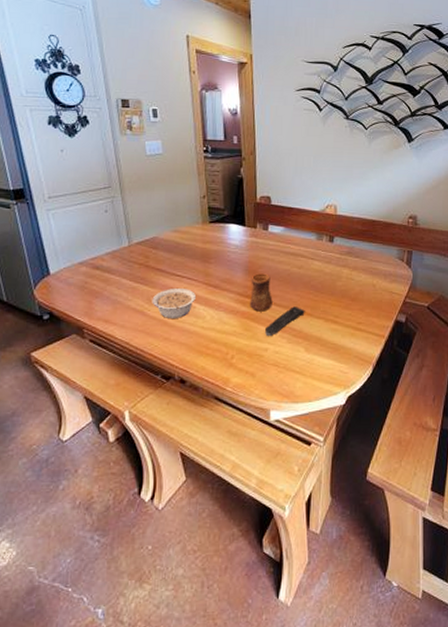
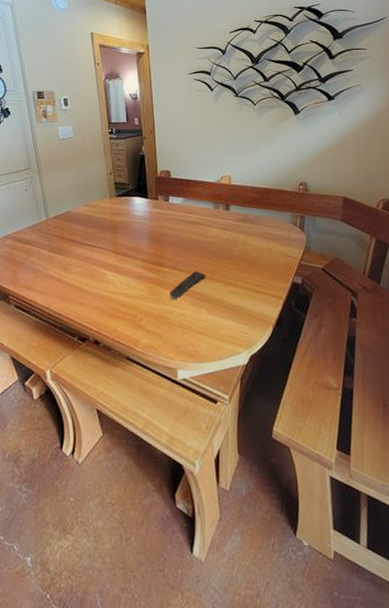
legume: present [152,289,196,318] -> none [68,257,106,285]
cup: present [250,273,273,312] -> none [155,241,176,277]

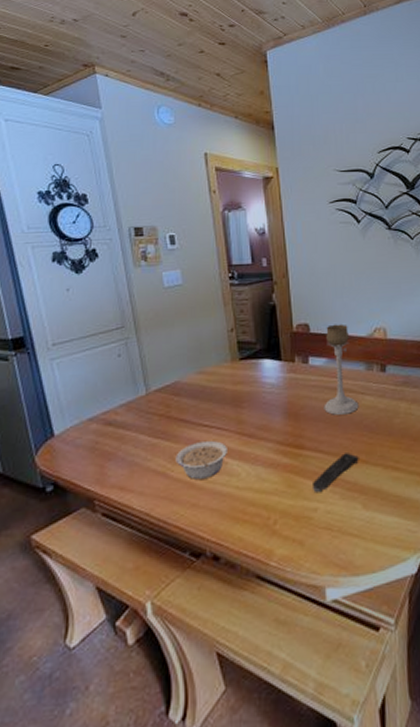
legume: none [68,257,106,285] -> present [175,441,227,479]
candle holder: none [180,171,207,242] -> present [323,324,359,415]

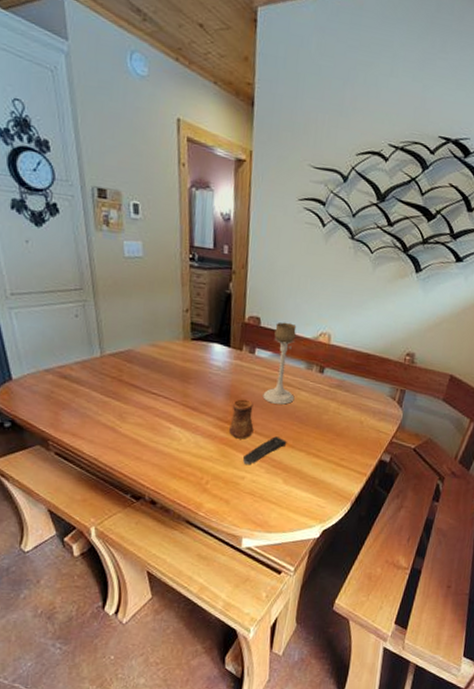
legume: present [175,441,227,479] -> none [124,406,172,438]
cup: none [291,415,320,463] -> present [229,399,254,439]

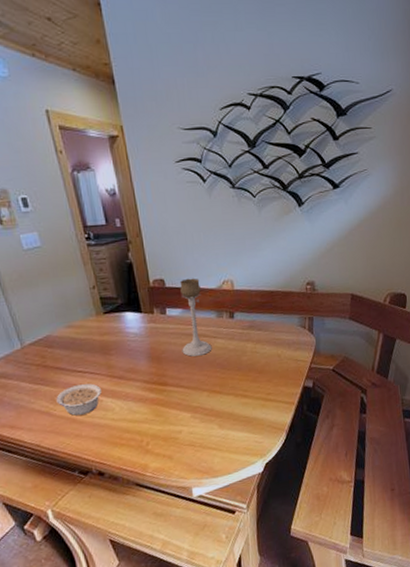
legume: none [124,406,172,438] -> present [56,383,101,416]
cup: present [229,399,254,439] -> none [155,358,181,397]
remote control: present [243,436,287,466] -> none [177,386,214,420]

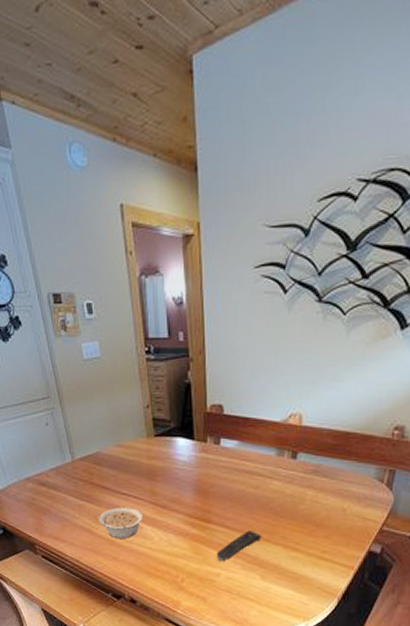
remote control: none [177,386,214,420] -> present [217,531,262,562]
candle holder: present [179,278,212,357] -> none [232,407,266,496]

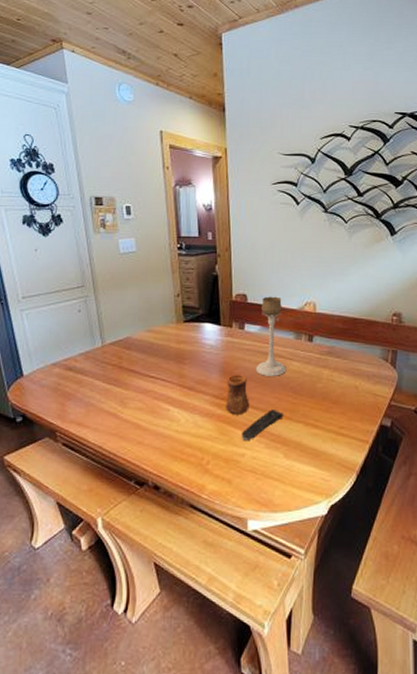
legume: present [99,507,143,538] -> none [125,391,170,421]
cup: none [200,493,225,535] -> present [226,375,250,415]
candle holder: none [232,407,266,496] -> present [255,296,287,376]

